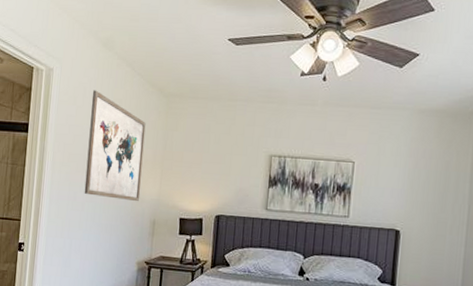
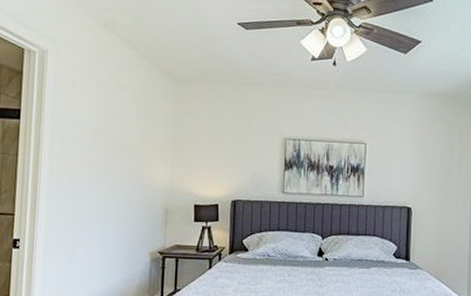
wall art: present [84,90,146,202] -> none [88,73,154,190]

